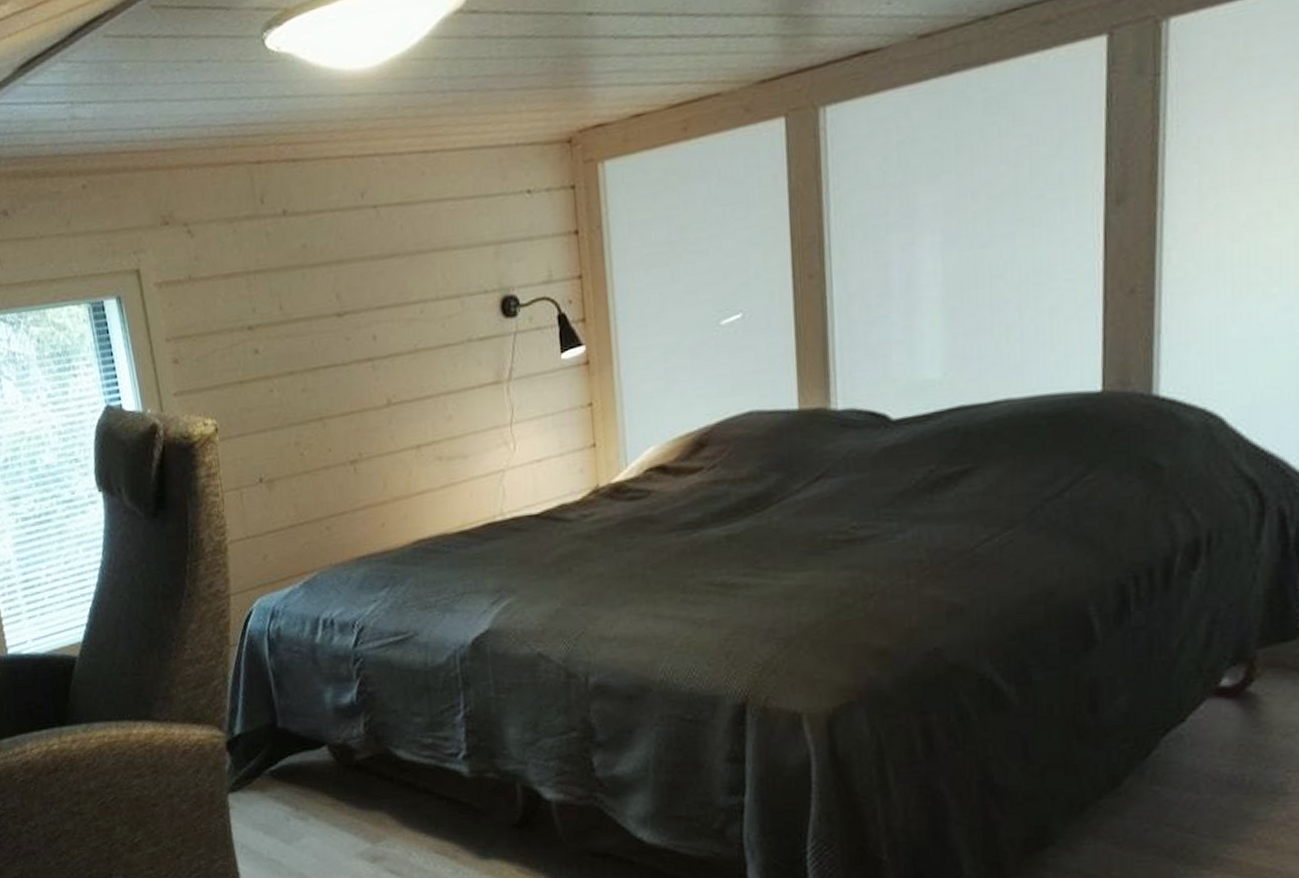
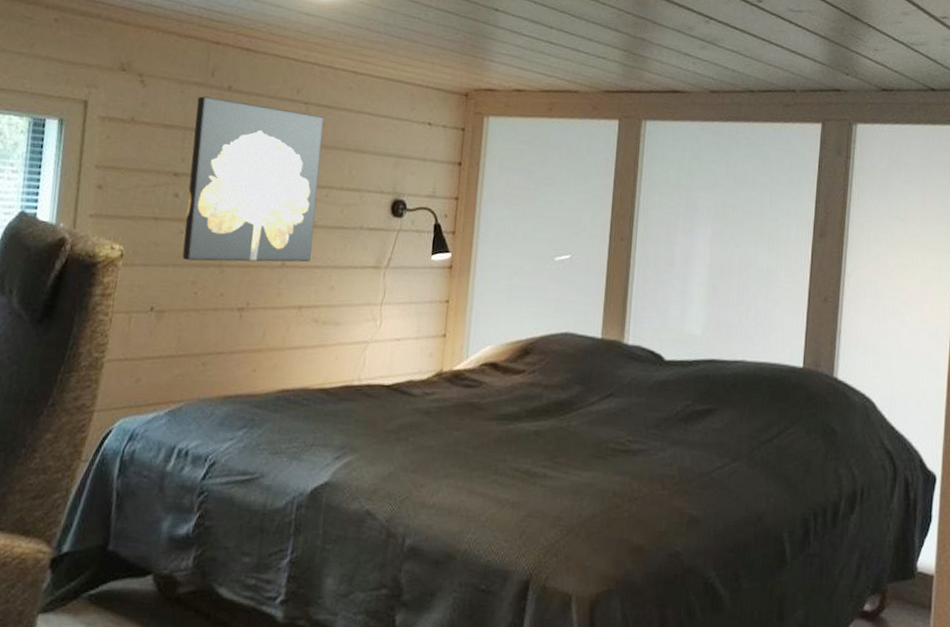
wall art: none [252,217,419,421] -> present [182,96,324,262]

